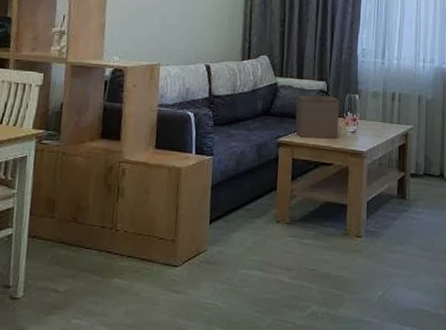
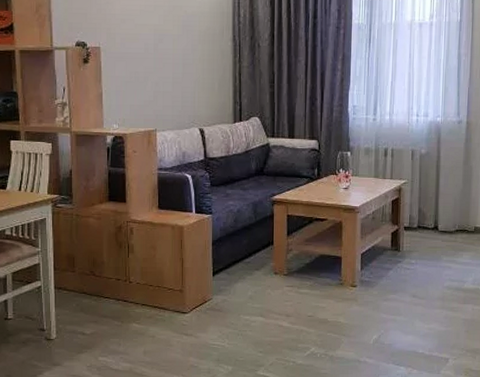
decorative box: present [295,95,340,139] -> none [288,154,332,196]

